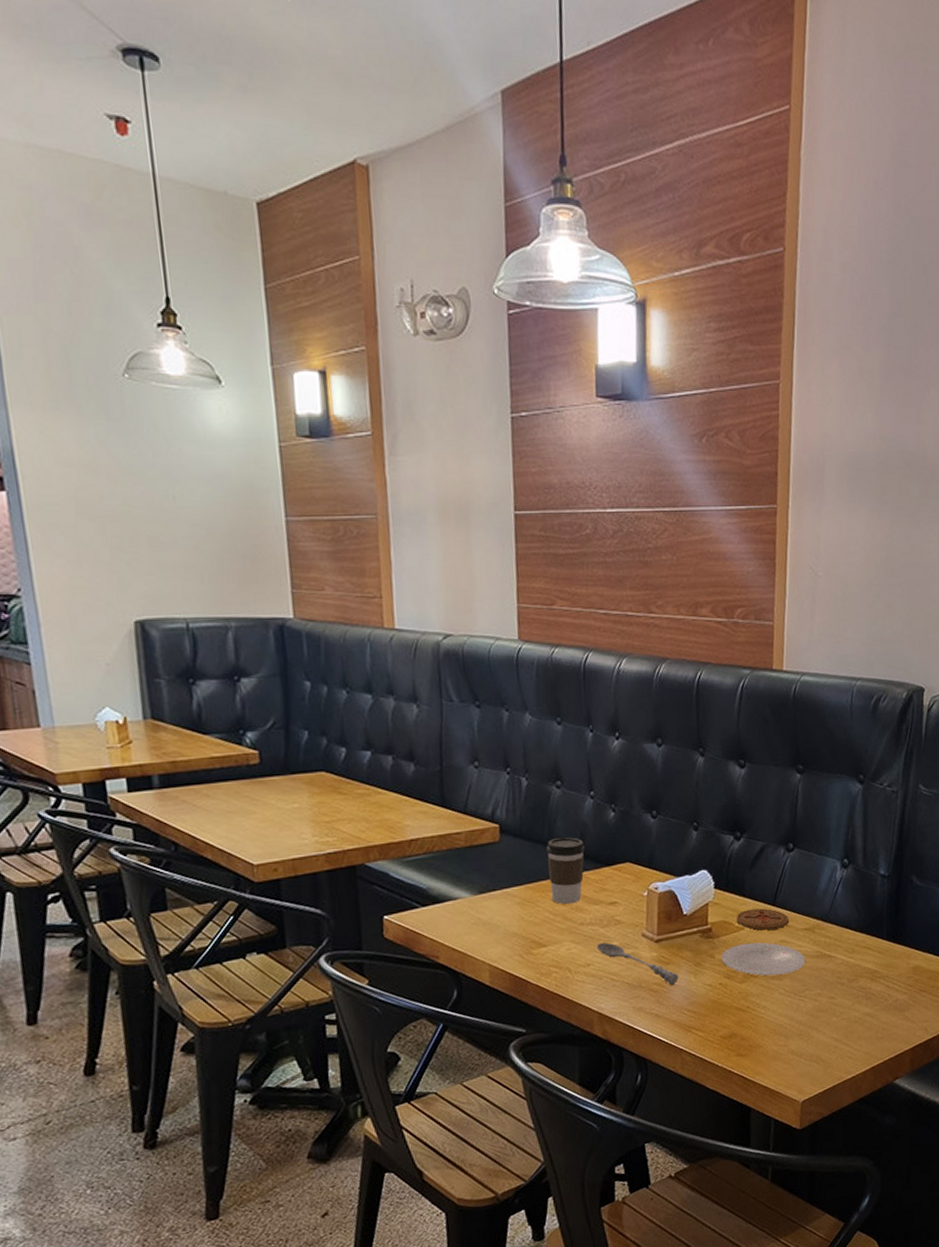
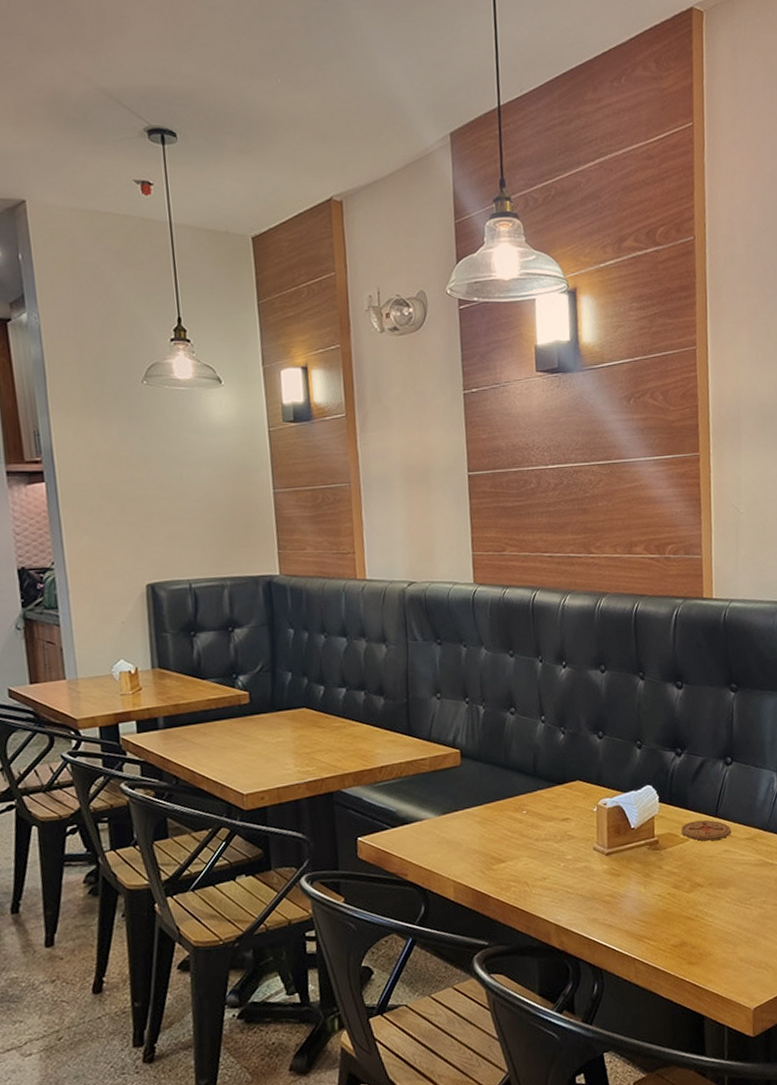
coffee cup: present [546,837,586,905] -> none [502,759,539,822]
soupspoon: present [596,942,679,986] -> none [551,857,630,897]
plate: present [721,942,806,976] -> none [668,852,750,885]

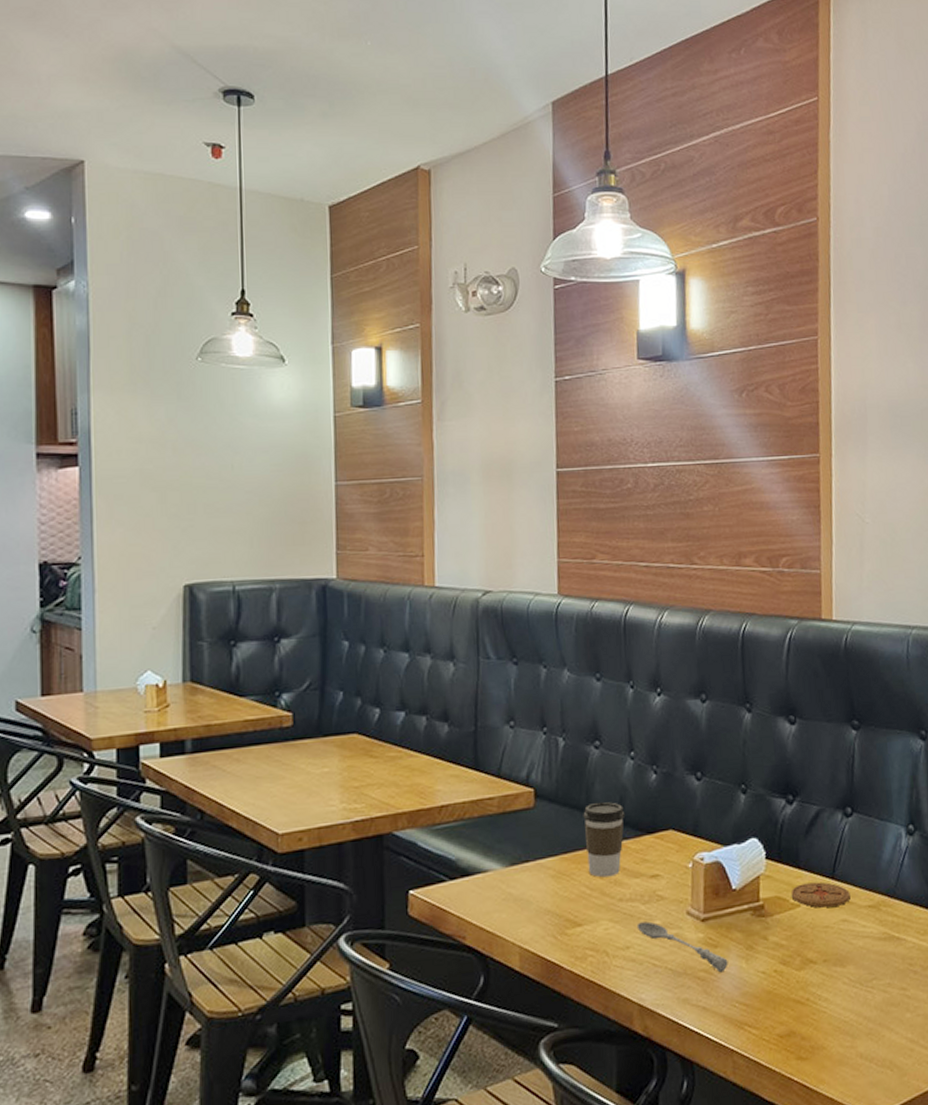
coffee cup: none [502,759,539,822] -> present [583,802,626,878]
soupspoon: none [551,857,630,897] -> present [636,921,728,973]

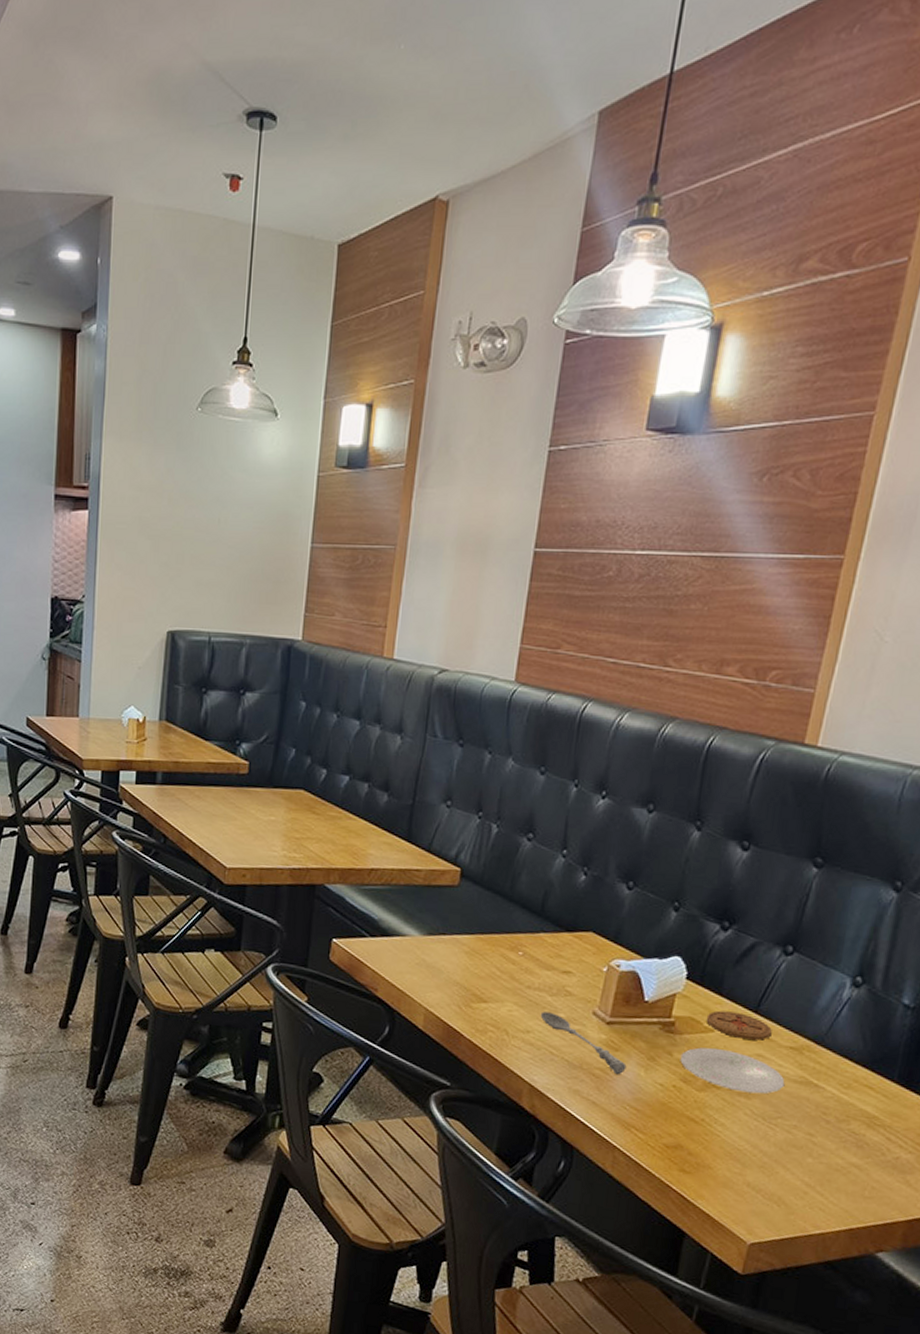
coffee cup: present [583,802,626,878] -> none [501,892,548,964]
plate: none [775,921,872,962] -> present [680,1047,785,1094]

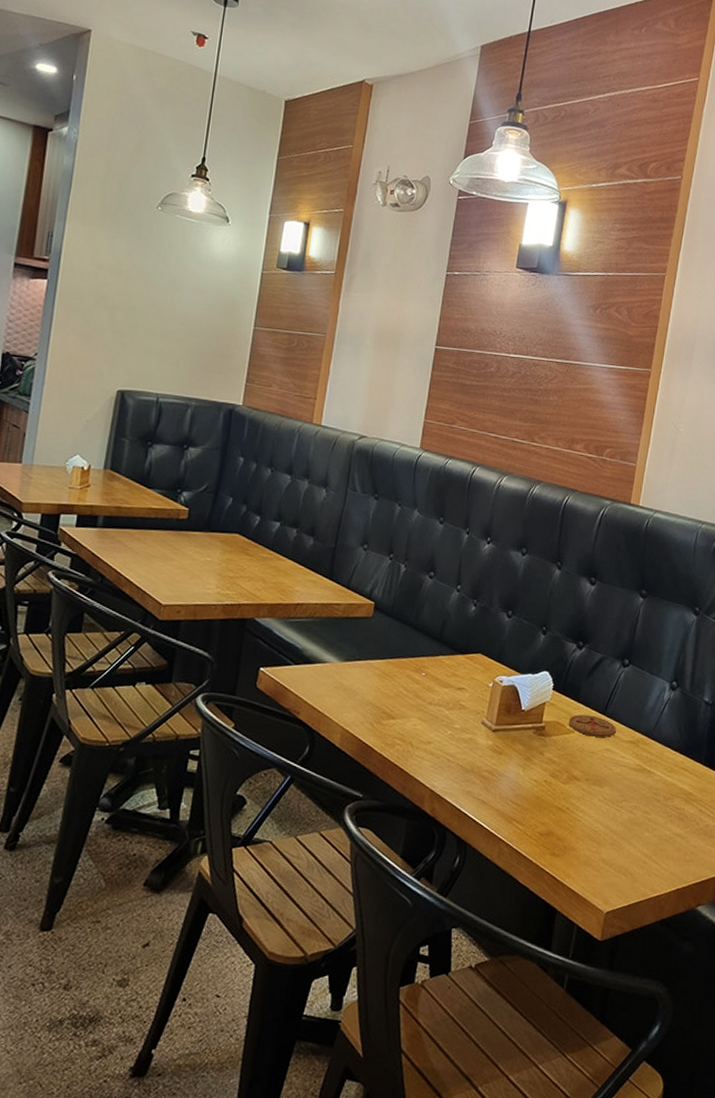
soupspoon: present [540,1011,627,1075] -> none [439,724,509,775]
plate: present [680,1047,785,1094] -> none [549,746,627,782]

